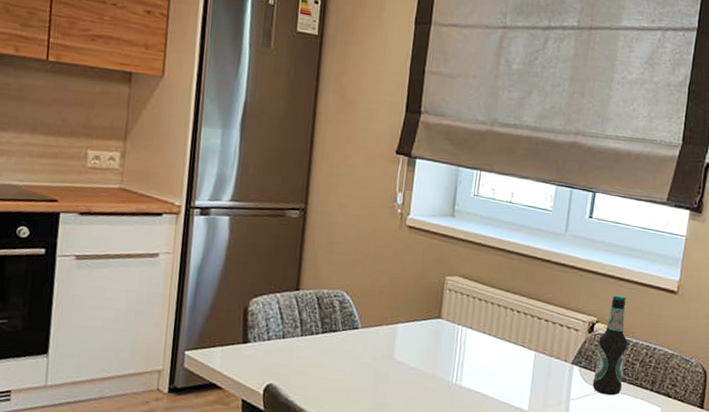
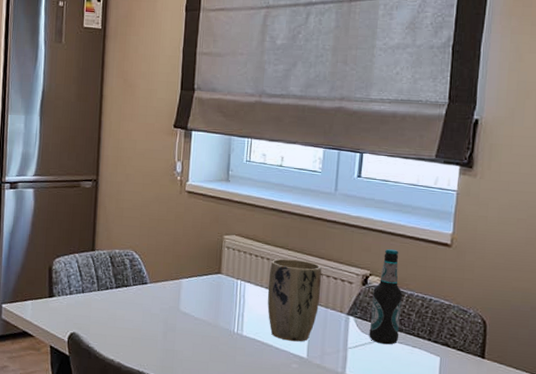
plant pot: none [489,303,548,393] -> present [267,258,322,342]

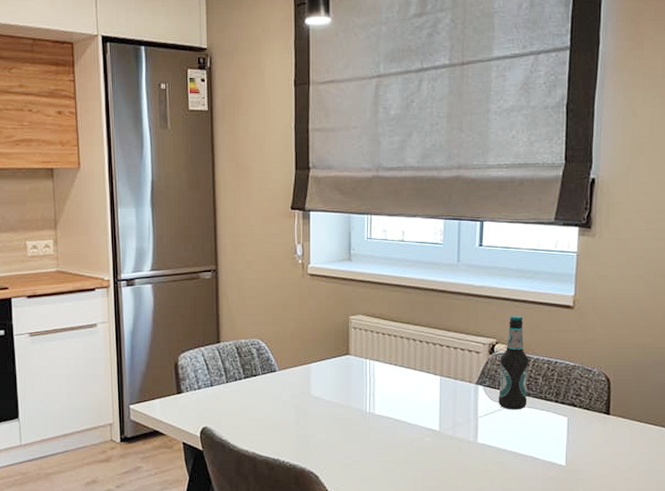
plant pot: present [267,258,322,342] -> none [397,334,450,415]

